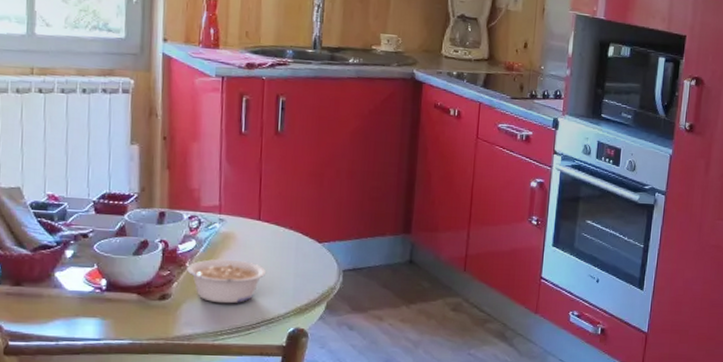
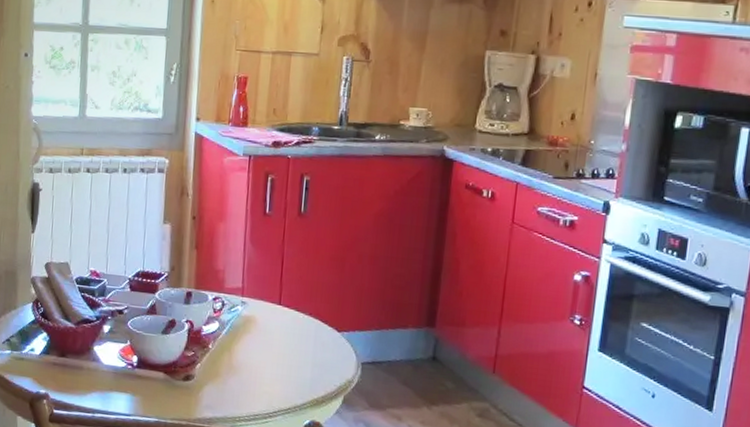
legume: present [187,259,267,304] -> none [209,342,285,390]

